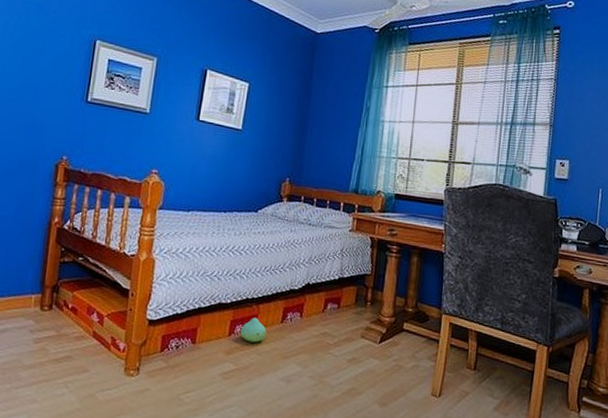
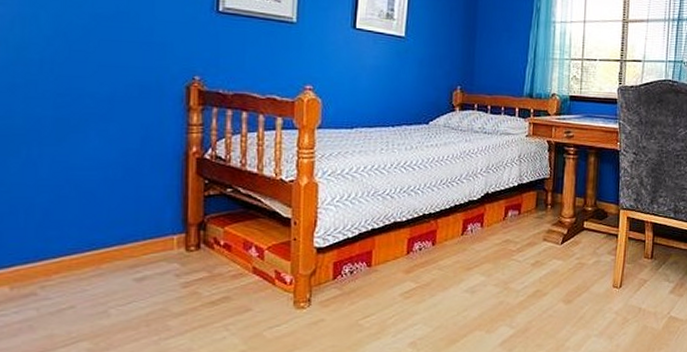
plush toy: present [240,318,267,343] -> none [418,233,447,258]

